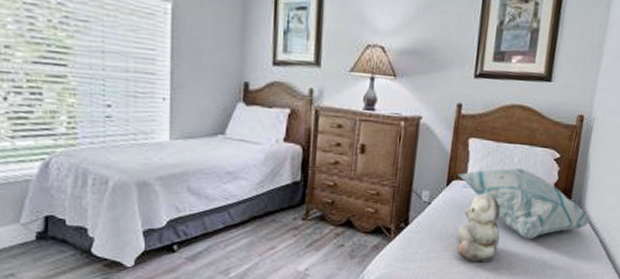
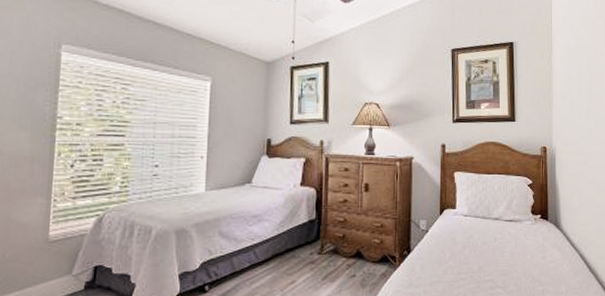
teddy bear: present [456,193,501,263] -> none [455,219,491,283]
decorative pillow: present [458,167,591,239] -> none [448,194,568,258]

